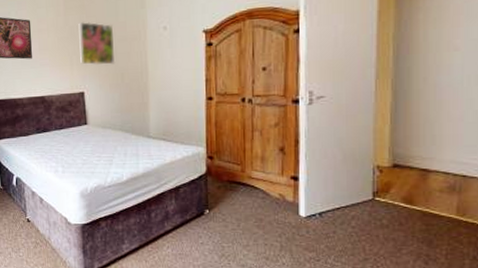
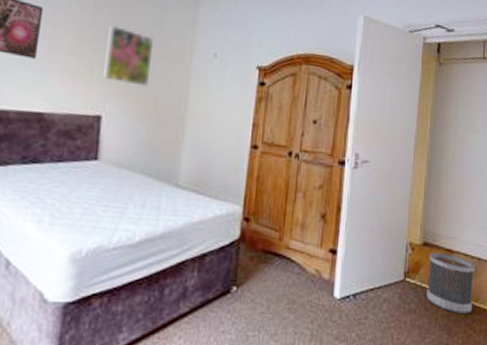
wastebasket: none [400,173,458,228] -> present [427,253,475,314]

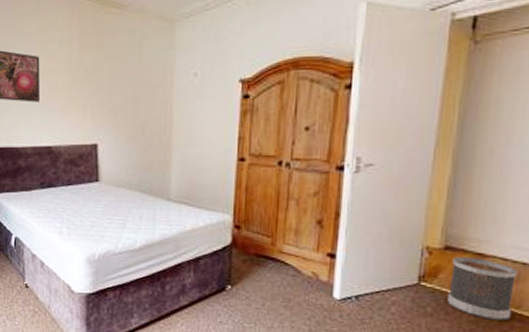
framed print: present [103,25,153,87] -> none [95,61,136,114]

